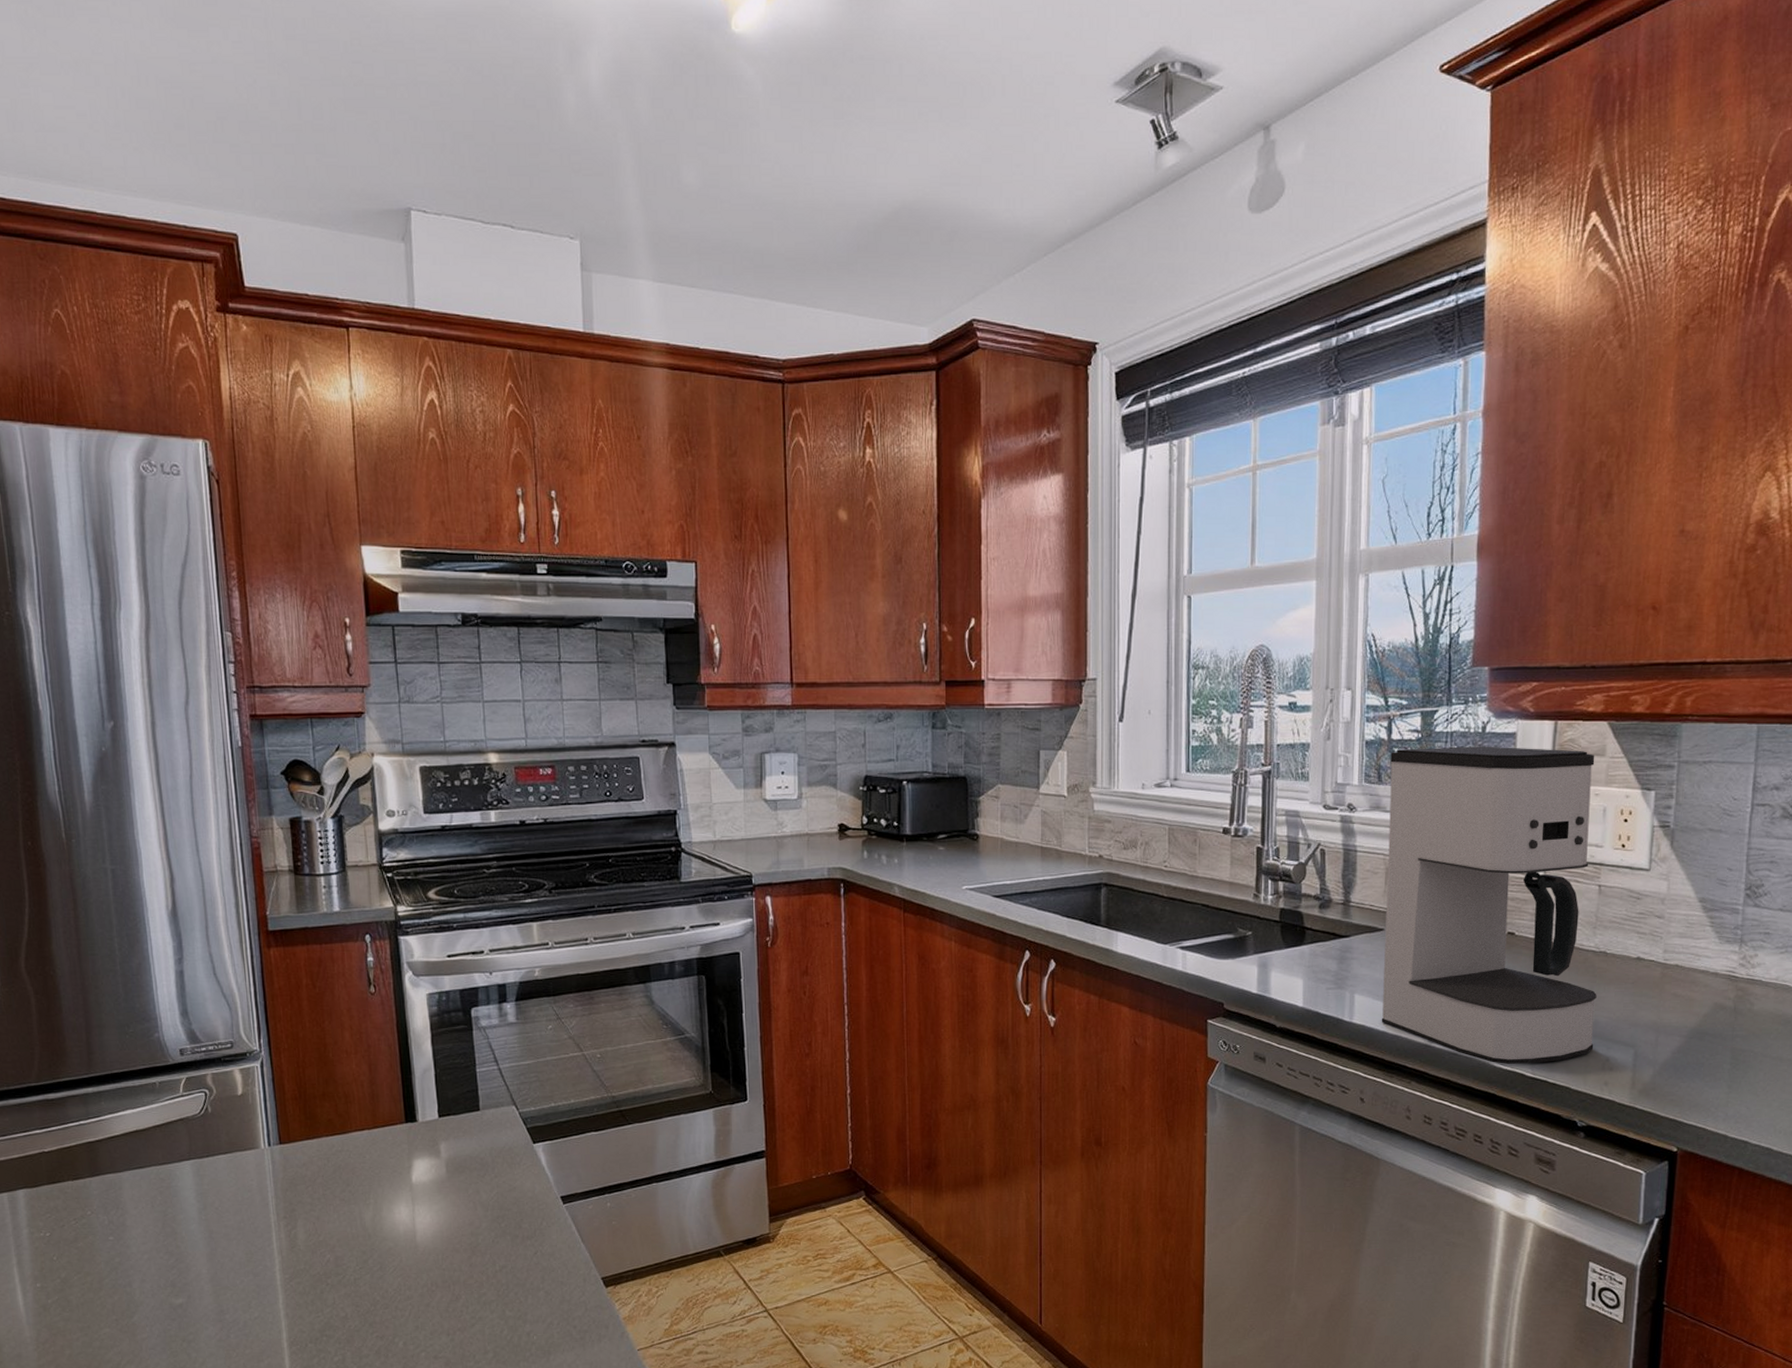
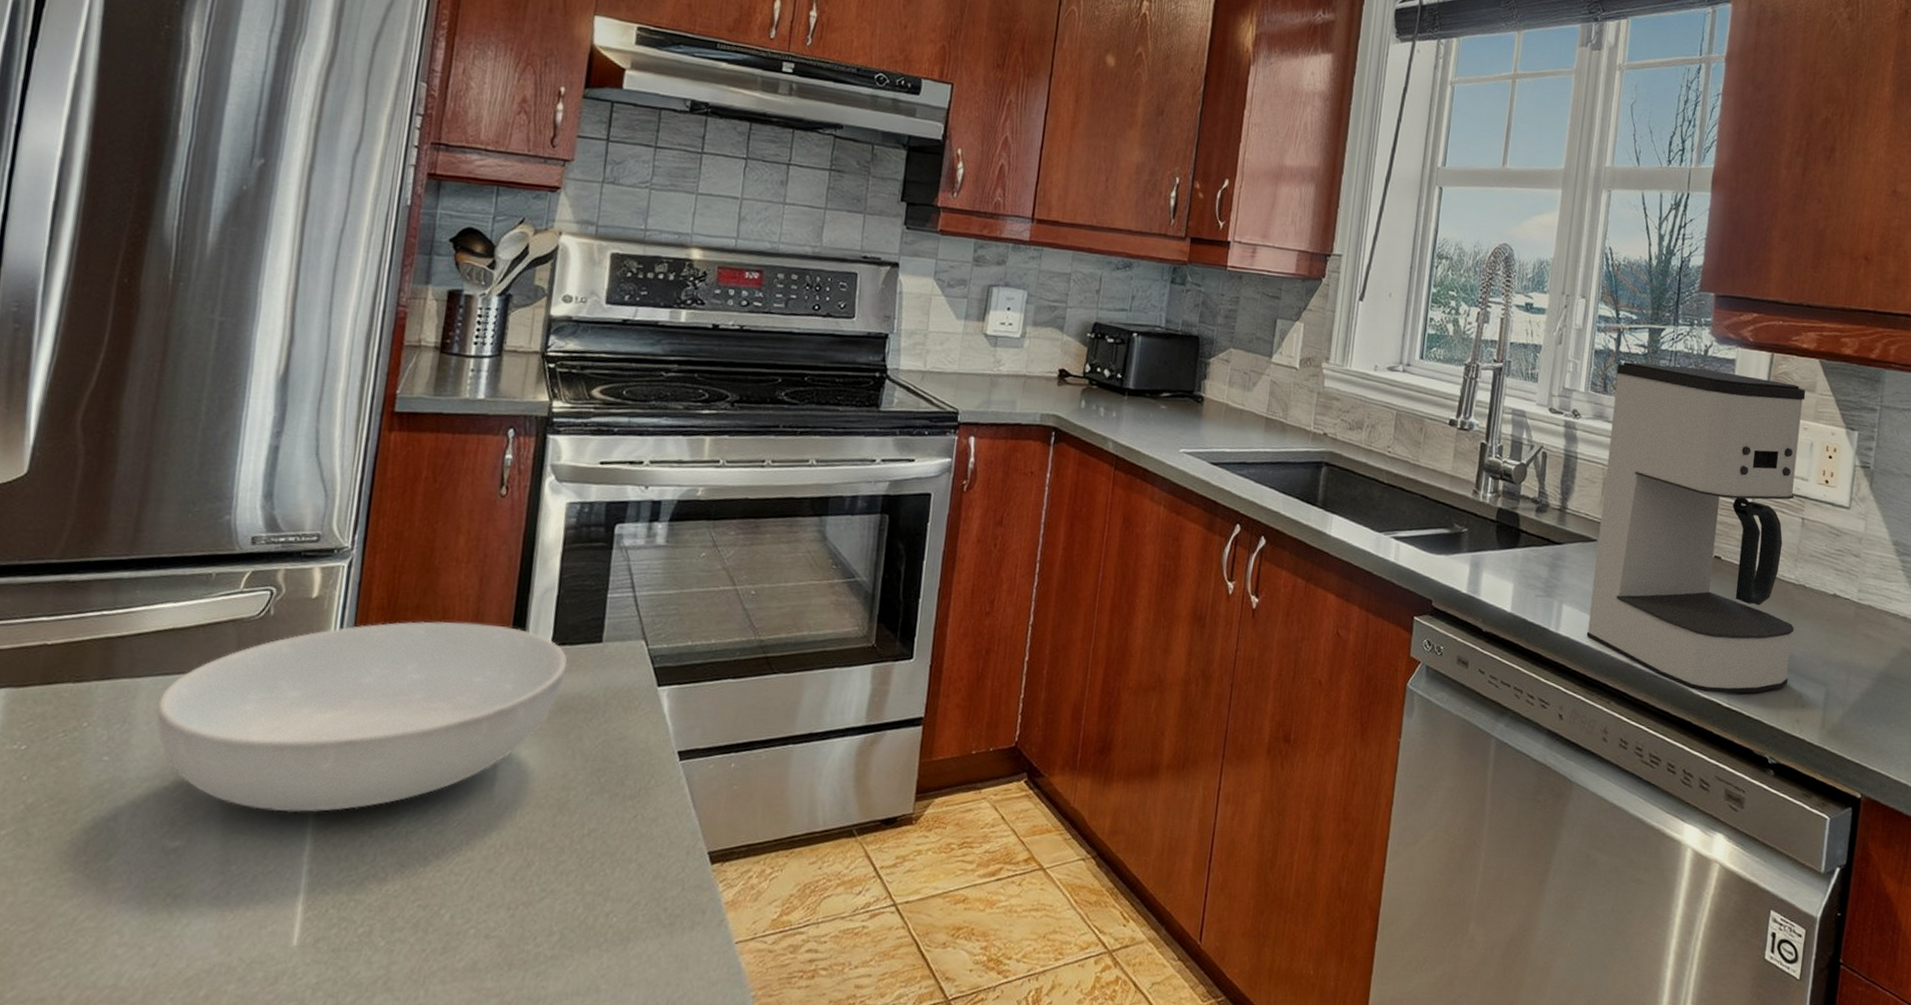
serving bowl: none [138,1104,456,1270] -> present [155,621,569,813]

